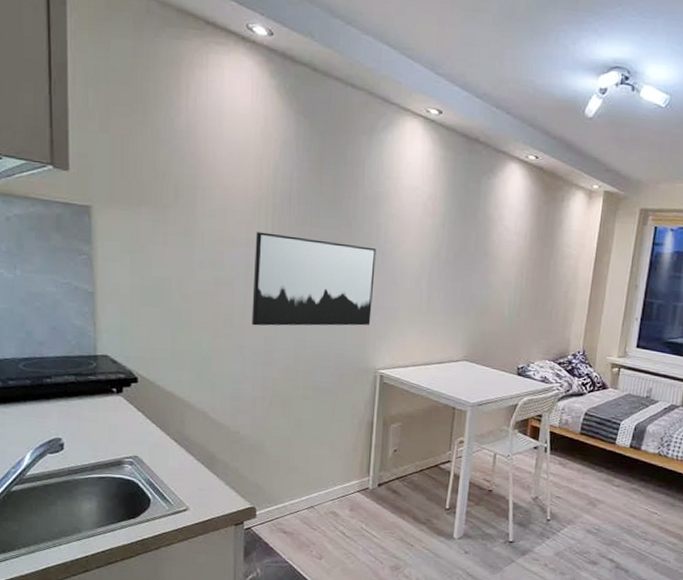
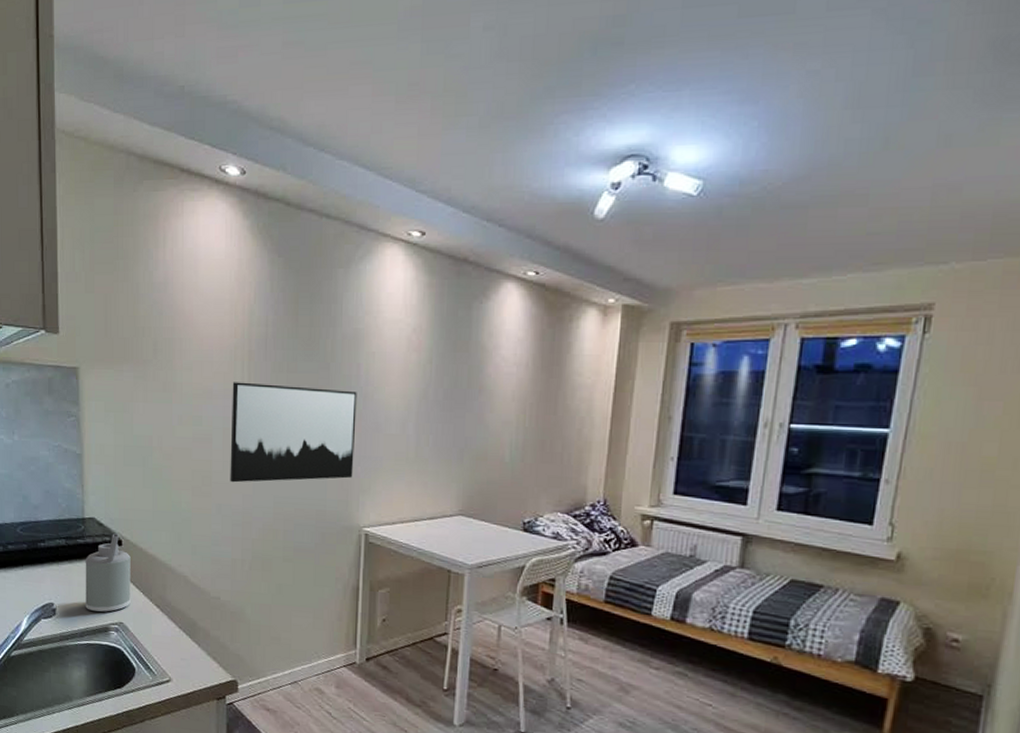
soap dispenser: none [97,371,147,447] -> present [85,533,131,613]

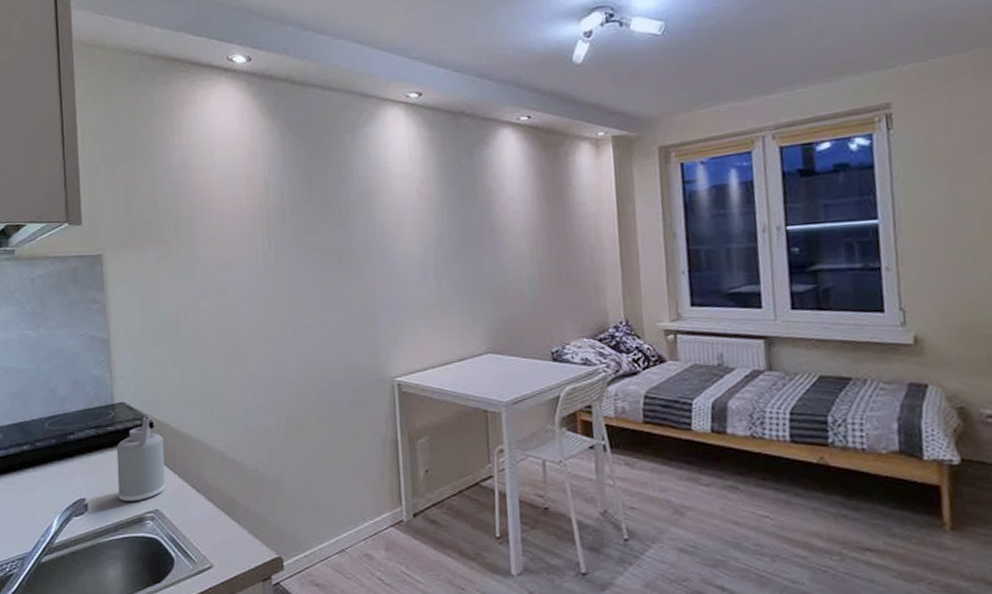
wall art: present [230,382,357,483] -> none [253,245,380,349]

